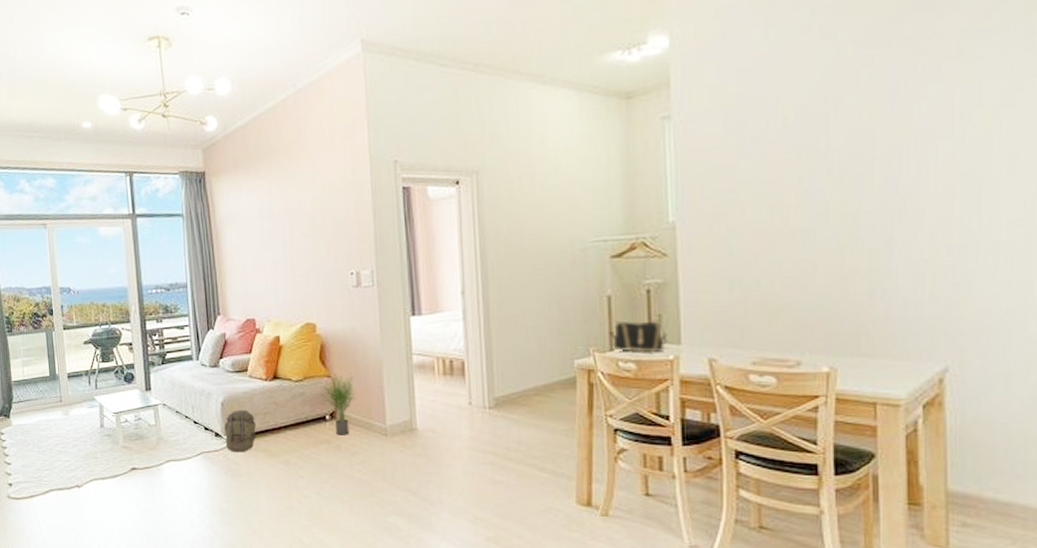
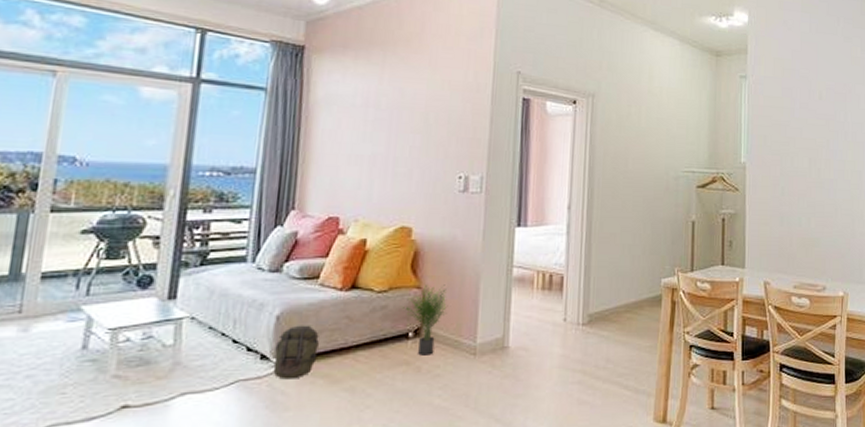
handbag: present [609,319,668,352] -> none [691,244,735,274]

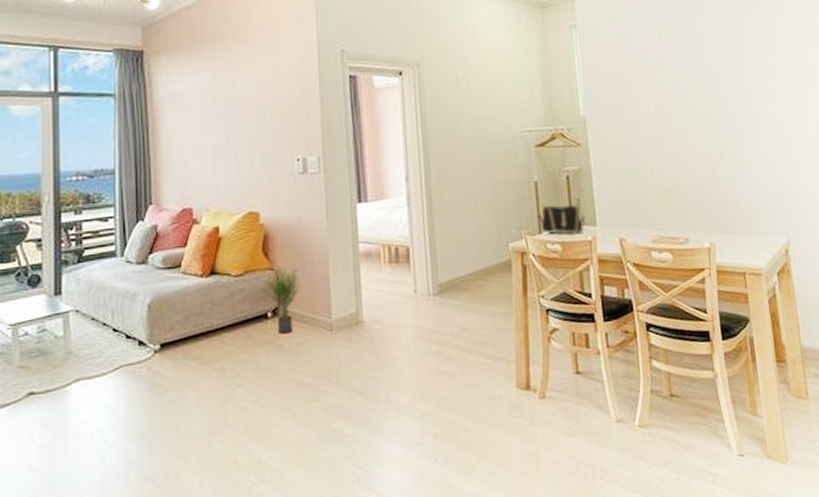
backpack: present [273,325,319,380] -> none [150,311,188,363]
handbag: none [691,244,735,274] -> present [537,203,586,234]

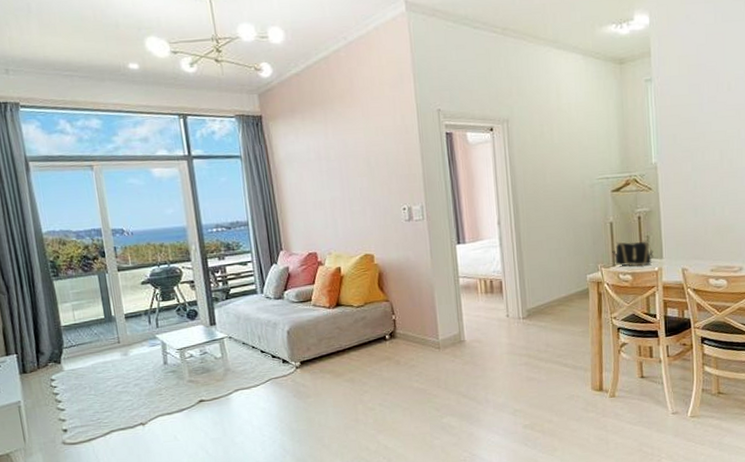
potted plant: present [260,265,300,334] -> none [378,298,412,352]

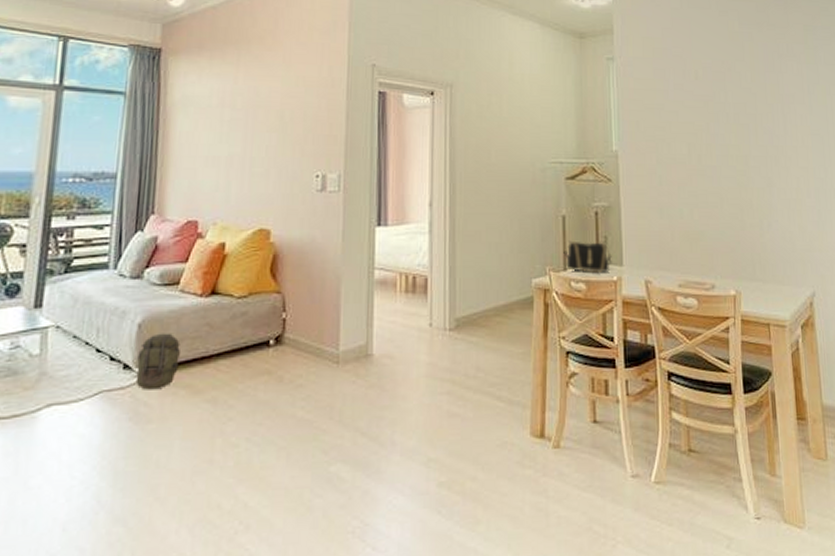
backpack: none [291,336,322,376] -> present [135,333,180,390]

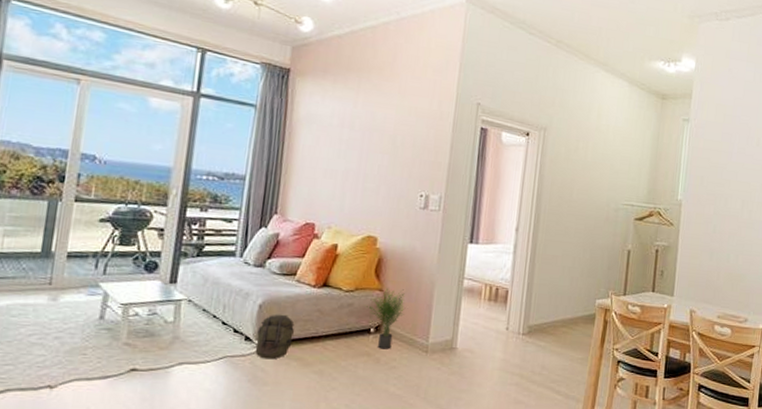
potted plant: none [263,289,308,364] -> present [367,288,405,349]
handbag: present [563,240,612,272] -> none [625,271,665,300]

